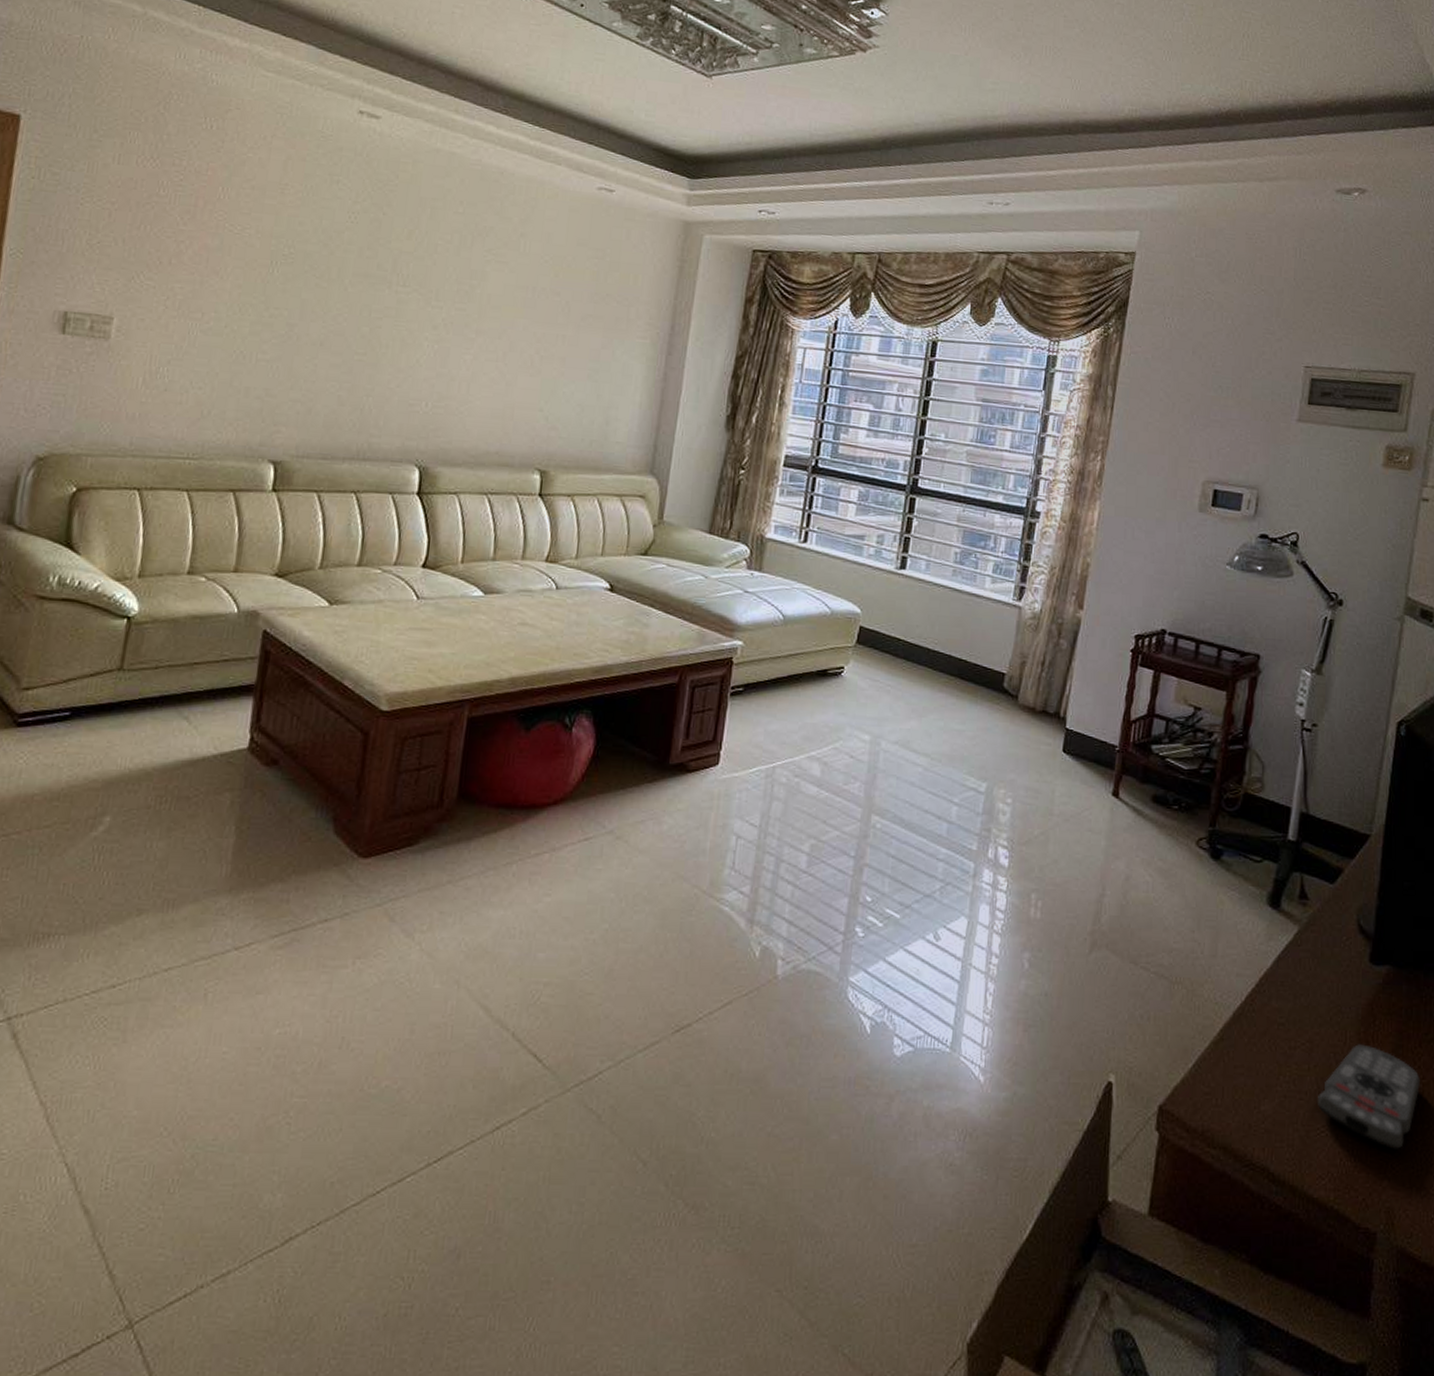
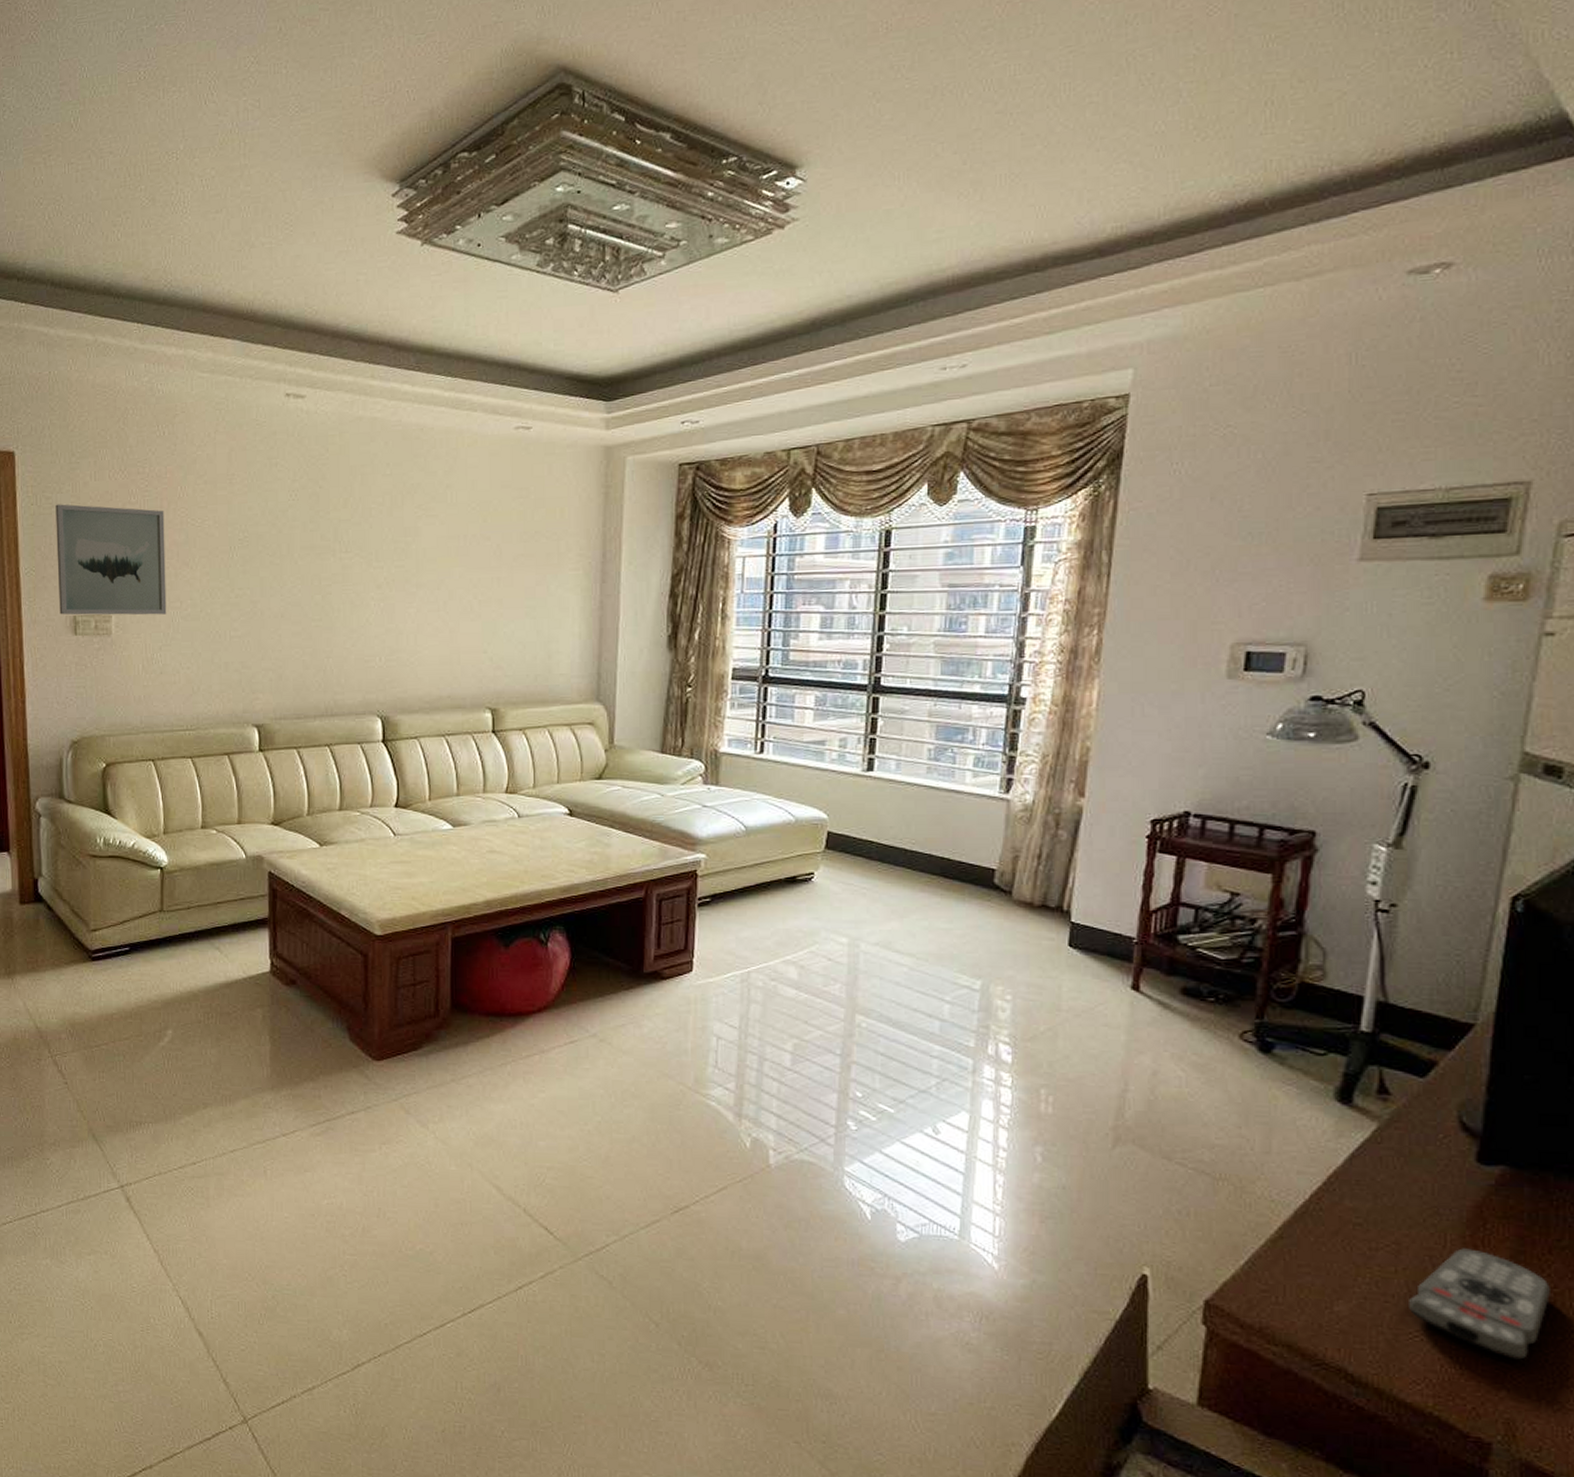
wall art: none [46,182,198,325] -> present [55,504,167,615]

